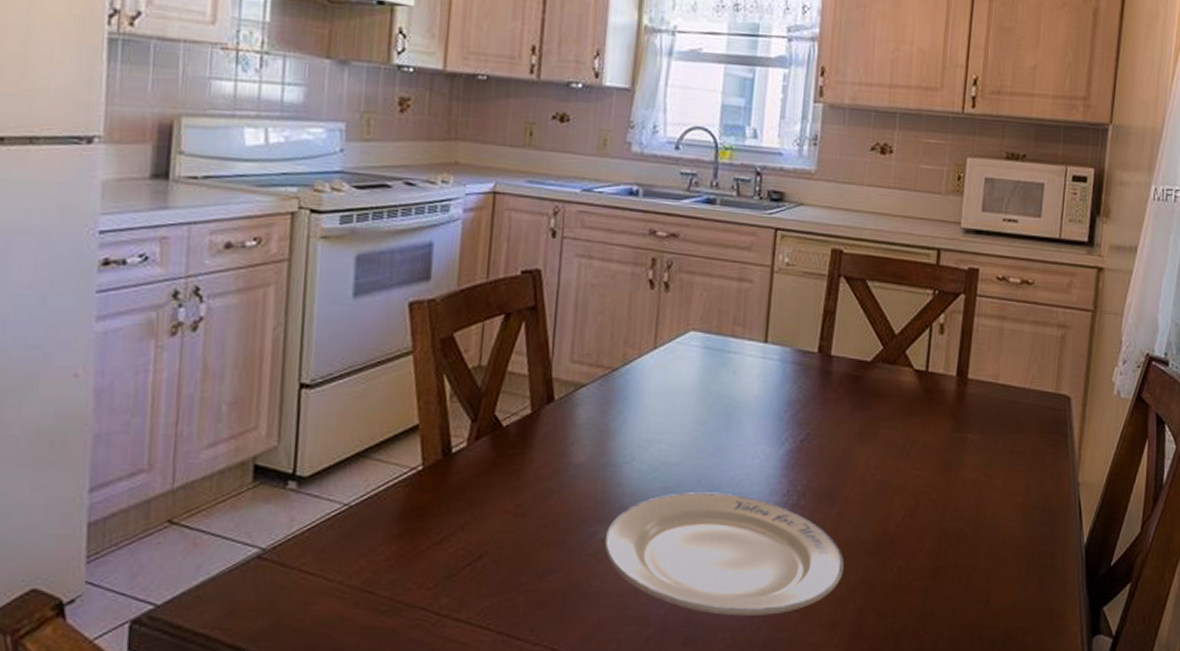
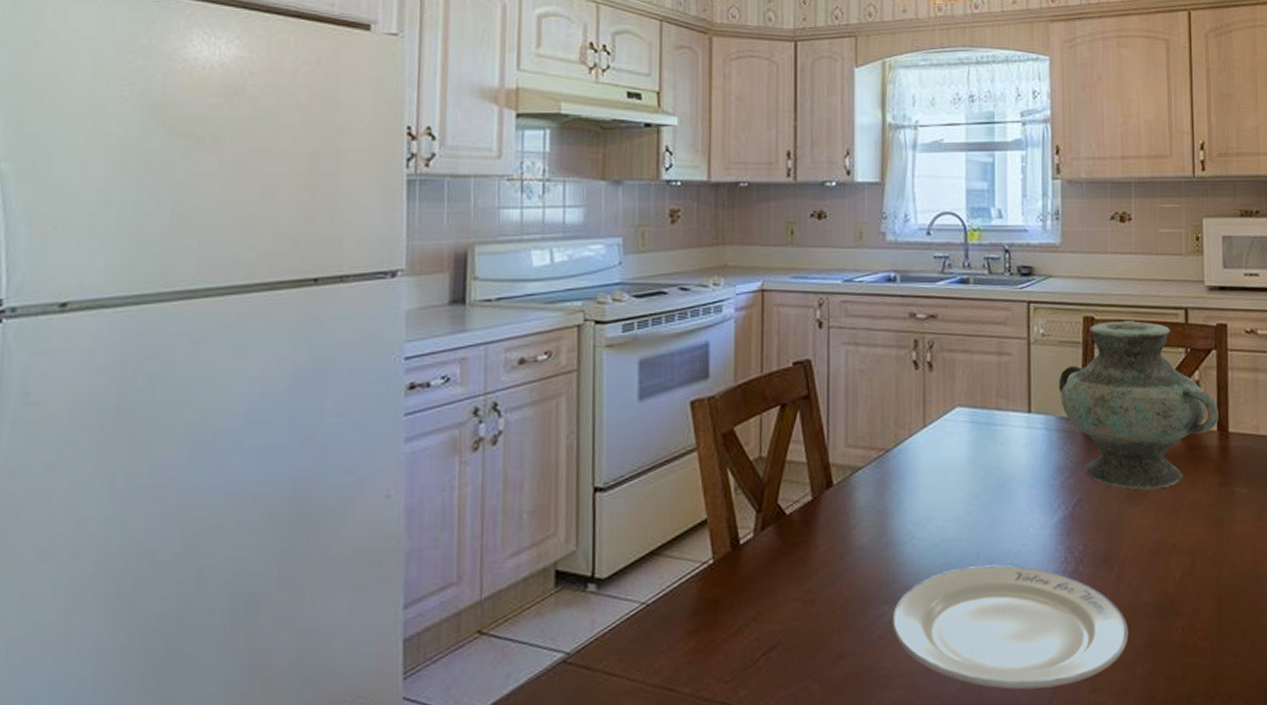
vase: none [798,256,960,430] -> present [1059,320,1219,490]

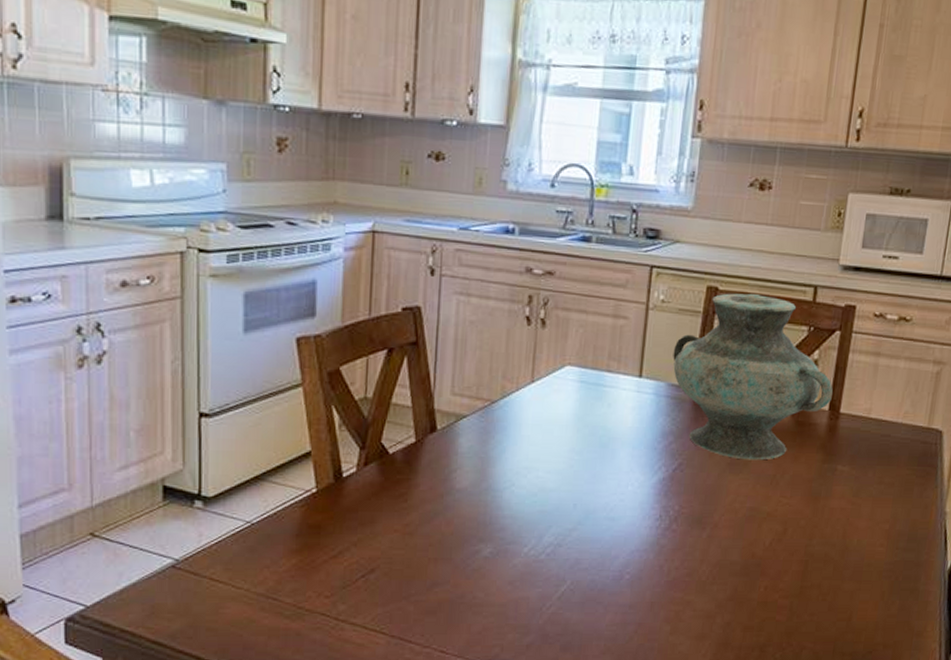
plate: present [892,565,1129,689] -> none [486,516,713,627]

